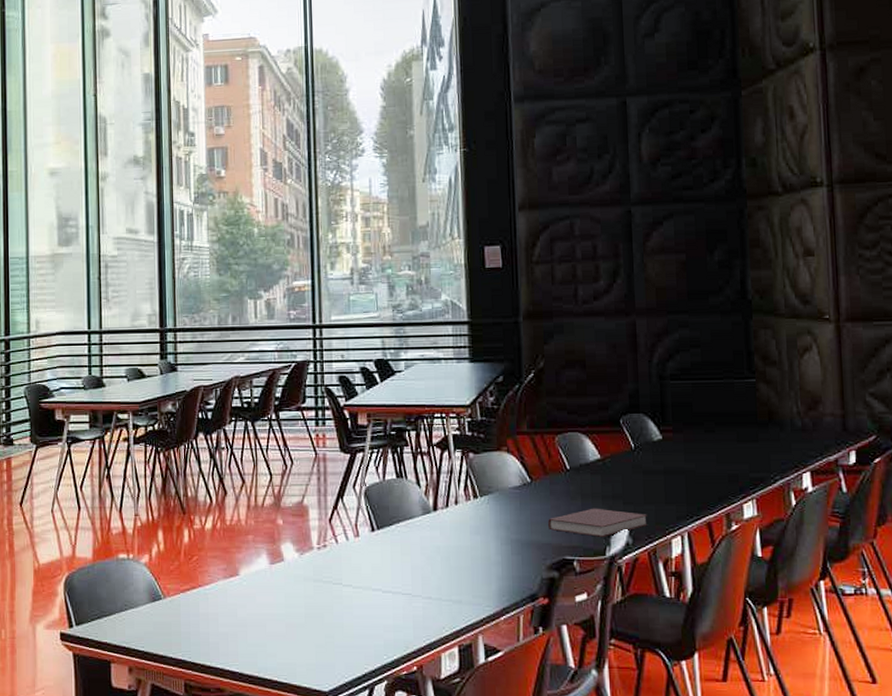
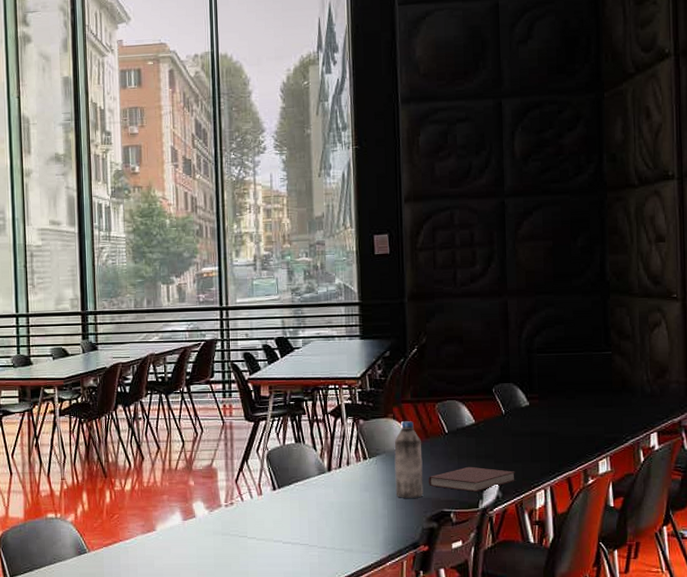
water bottle: none [508,455,543,543] -> present [394,421,424,498]

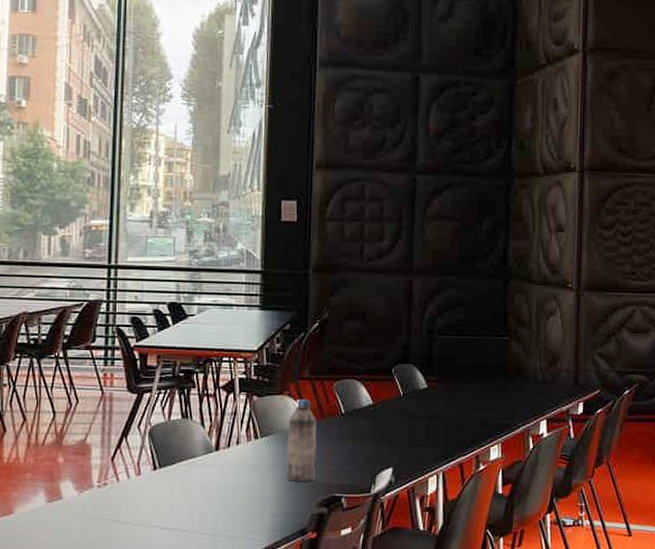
notebook: present [429,466,515,492] -> none [321,449,409,476]

